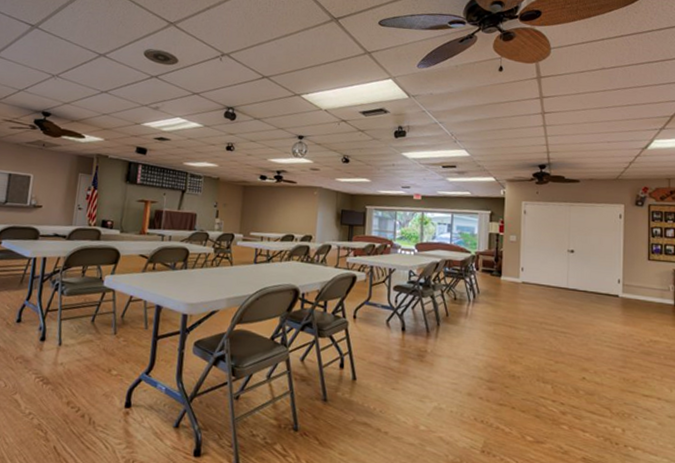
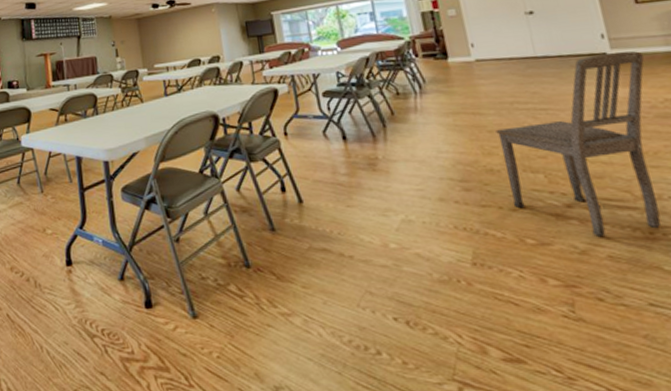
dining chair: none [523,295,644,442] -> present [496,51,661,236]

